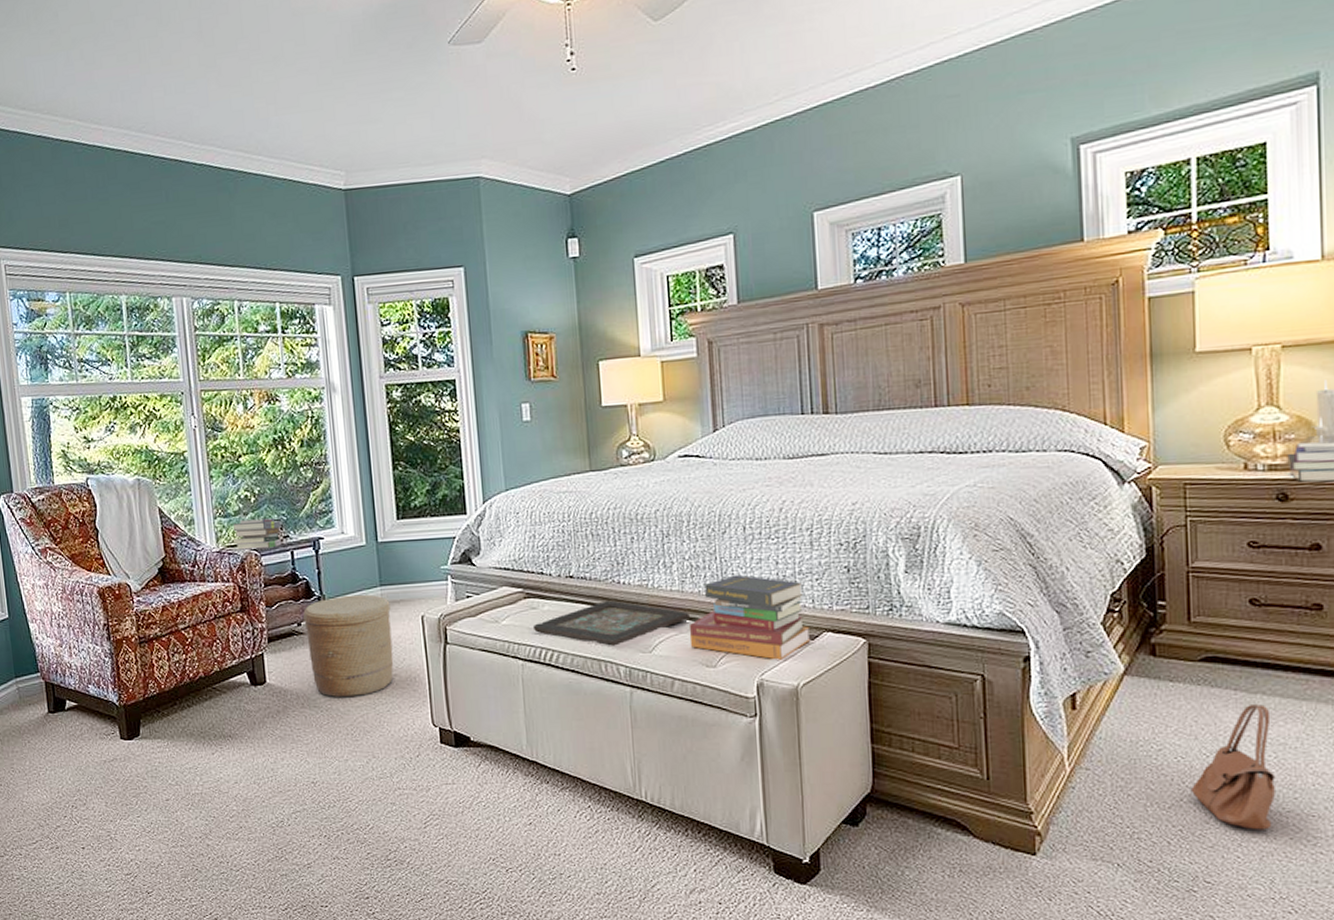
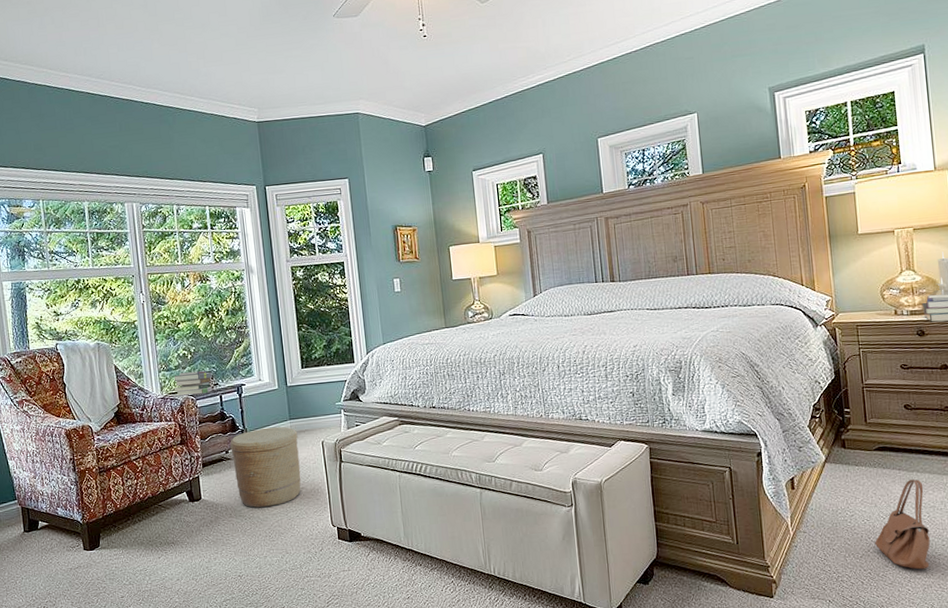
decorative tray: present [532,600,690,646] -> none [406,424,522,459]
books: present [688,574,811,660] -> none [521,401,609,463]

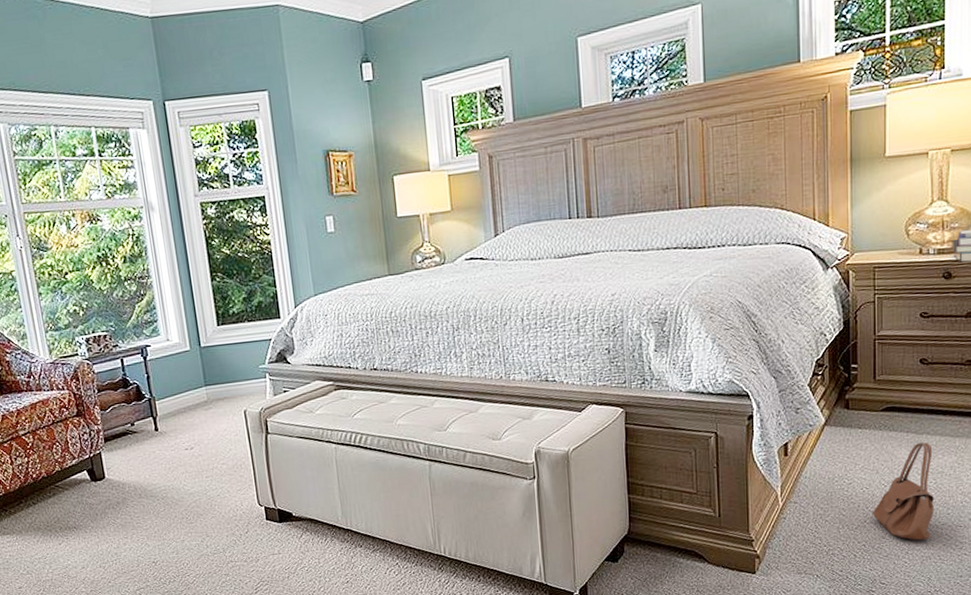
books: present [174,370,213,396] -> none [65,329,112,360]
woven basket: present [230,427,301,508] -> none [135,394,221,487]

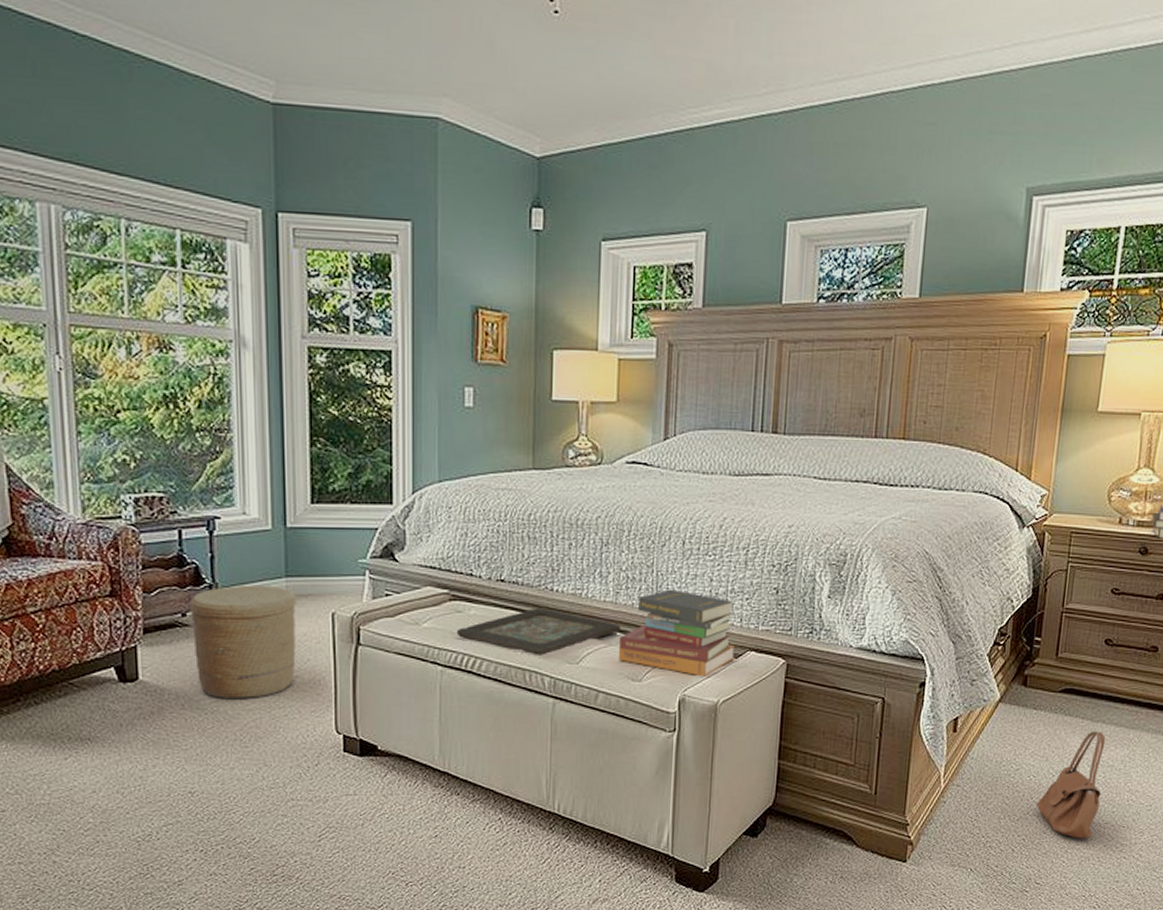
woven basket: none [135,394,221,487] -> present [190,585,296,700]
decorative tray: none [343,388,478,427] -> present [456,608,620,655]
books: none [477,360,579,431] -> present [618,589,736,677]

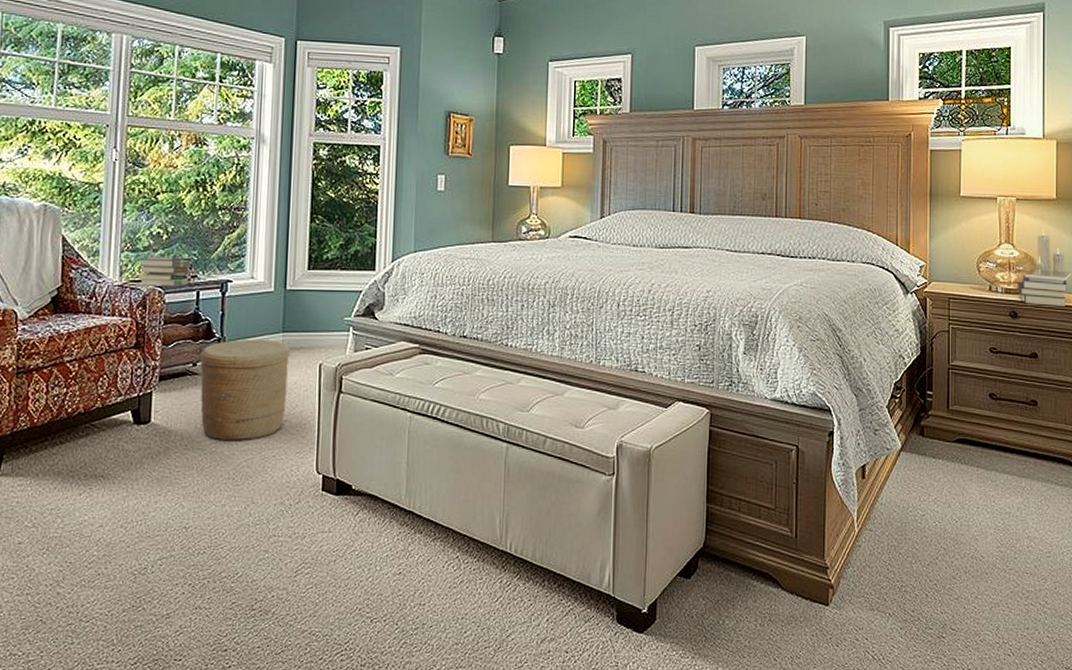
books: none [105,489,168,524] -> present [138,256,191,287]
decorative tray: present [456,608,620,655] -> none [424,361,565,404]
books: present [618,589,736,677] -> none [563,345,665,424]
handbag: present [1037,732,1106,839] -> none [945,480,1002,585]

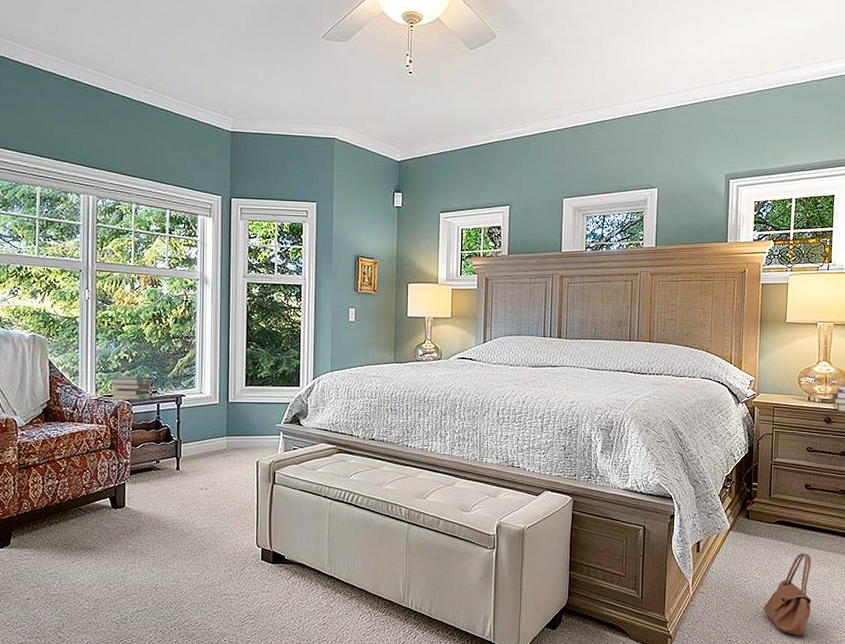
woven basket: present [200,339,290,441] -> none [162,441,233,522]
handbag: none [945,480,1002,585] -> present [763,553,812,636]

